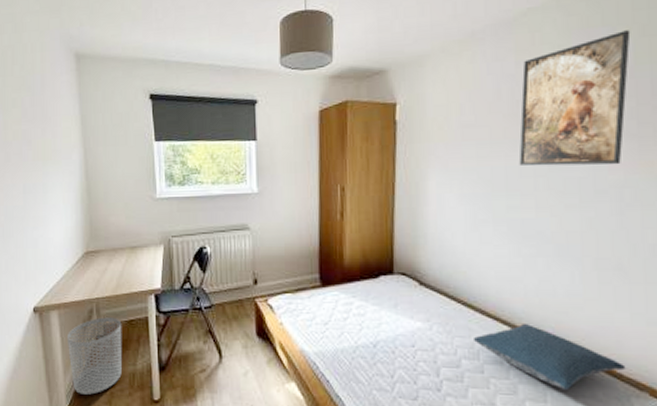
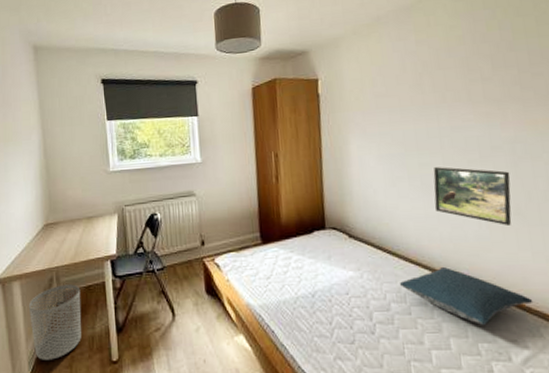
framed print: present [518,30,631,166] -> none [422,12,511,128]
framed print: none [521,211,614,283] -> present [433,167,512,227]

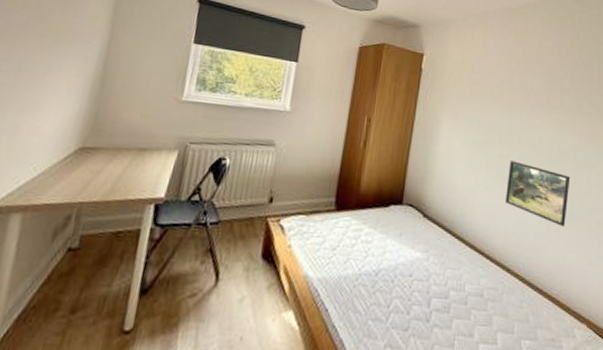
waste bin: present [29,284,81,360] -> none [16,226,106,323]
pillow: present [399,267,534,326] -> none [461,259,573,323]

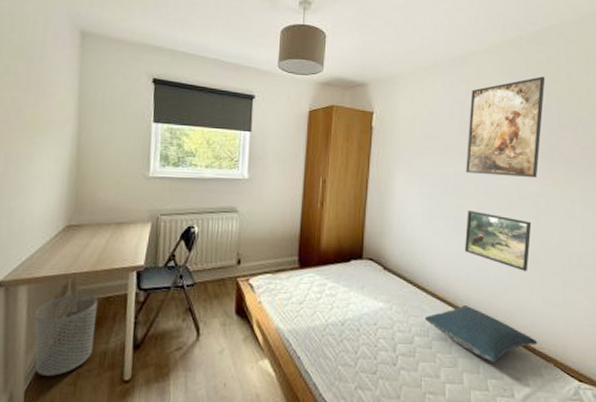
waste bin: none [16,226,106,323] -> present [34,293,98,376]
pillow: none [461,259,573,323] -> present [424,306,538,363]
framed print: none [509,35,588,133] -> present [465,76,545,178]

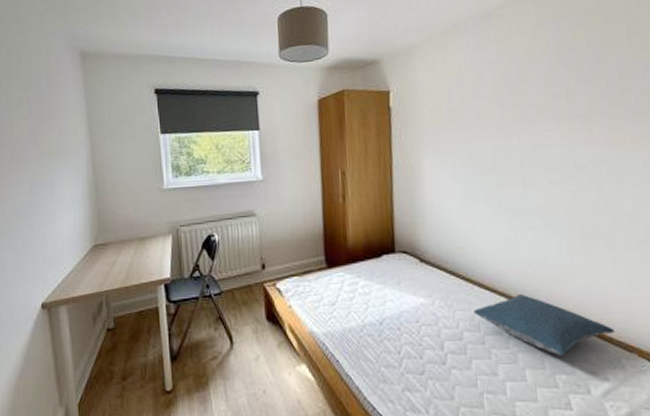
waste bin: present [34,293,98,376] -> none [77,309,133,389]
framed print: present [464,210,532,272] -> none [512,187,595,252]
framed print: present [465,76,545,178] -> none [503,19,597,146]

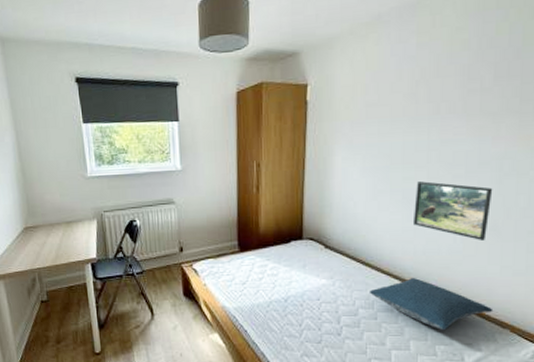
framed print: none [512,187,595,252] -> present [412,181,493,242]

